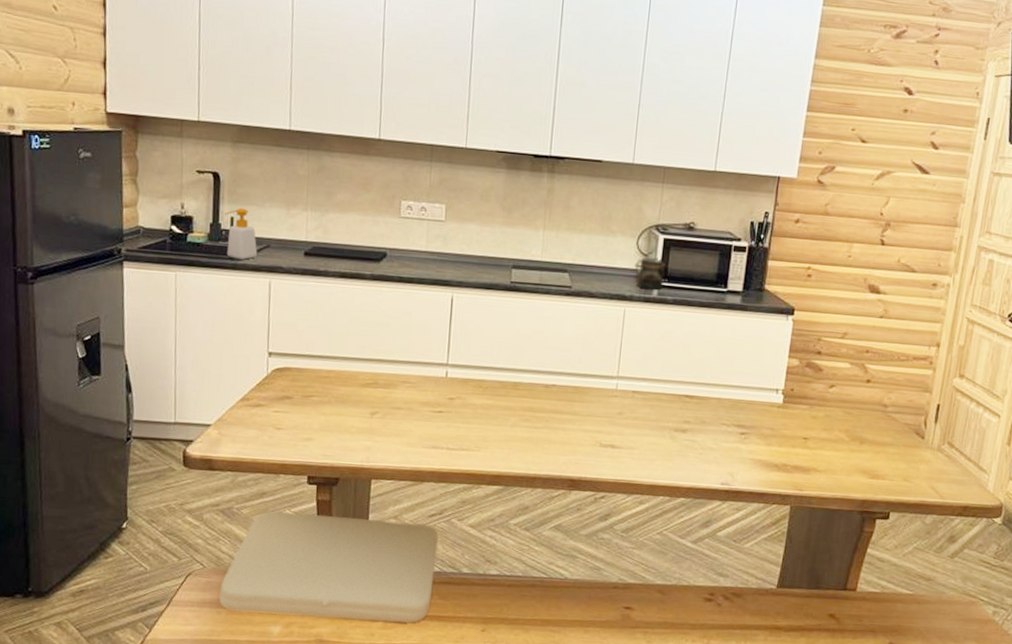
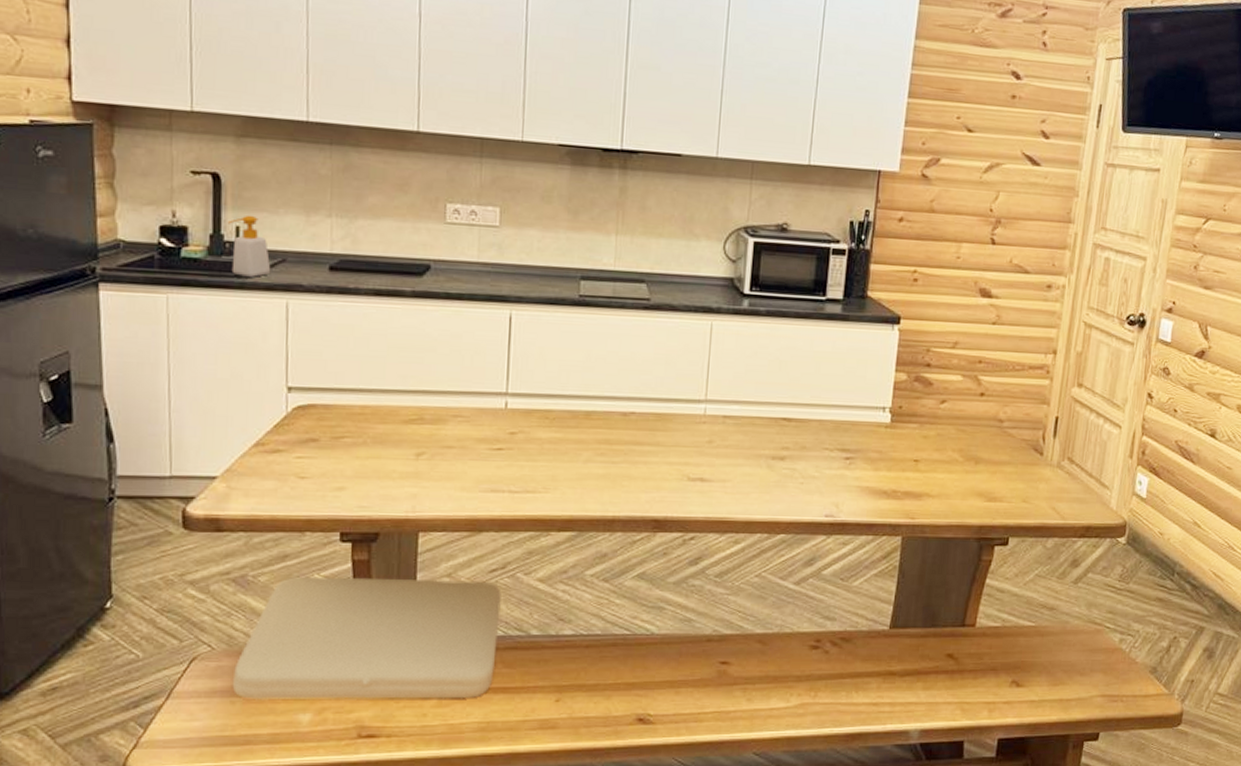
jar: present [634,257,666,290] -> none [722,263,757,300]

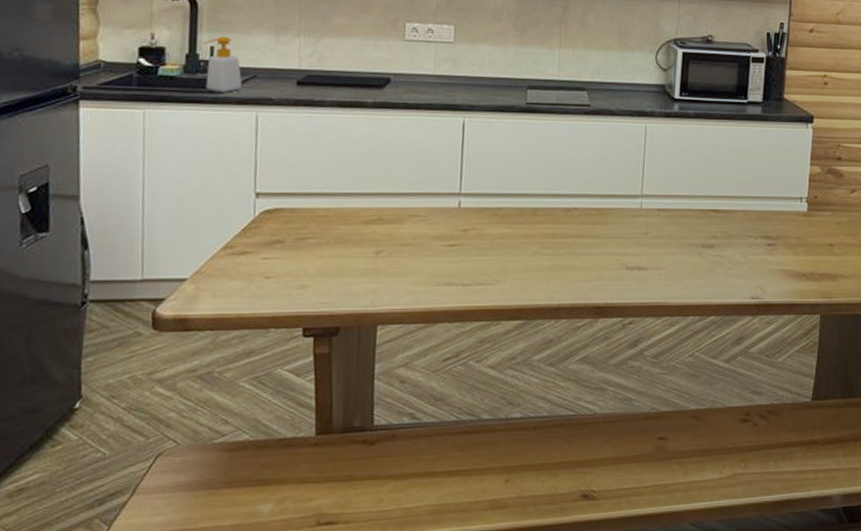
cushion: present [232,576,501,699] -> none [196,369,455,492]

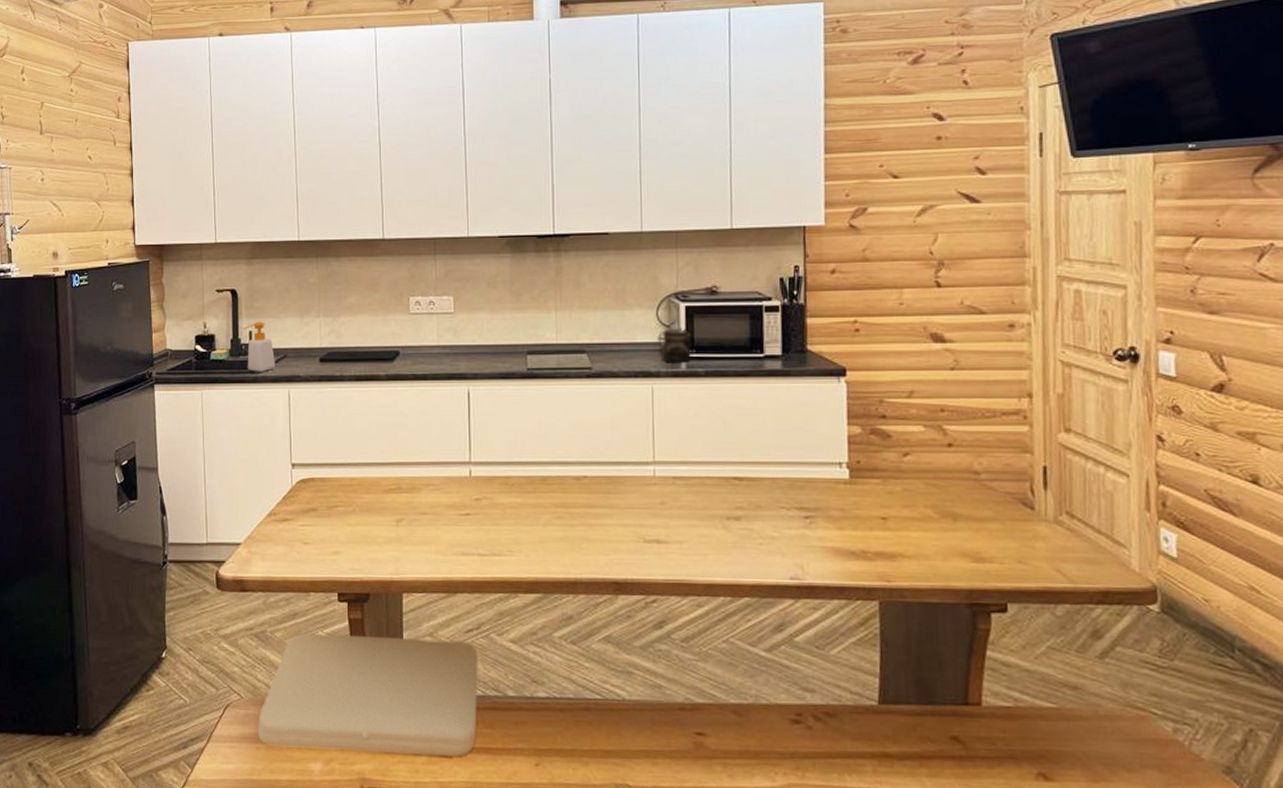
cushion: none [196,369,455,492] -> present [257,633,478,757]
jar: none [654,71,686,104] -> present [657,328,692,362]

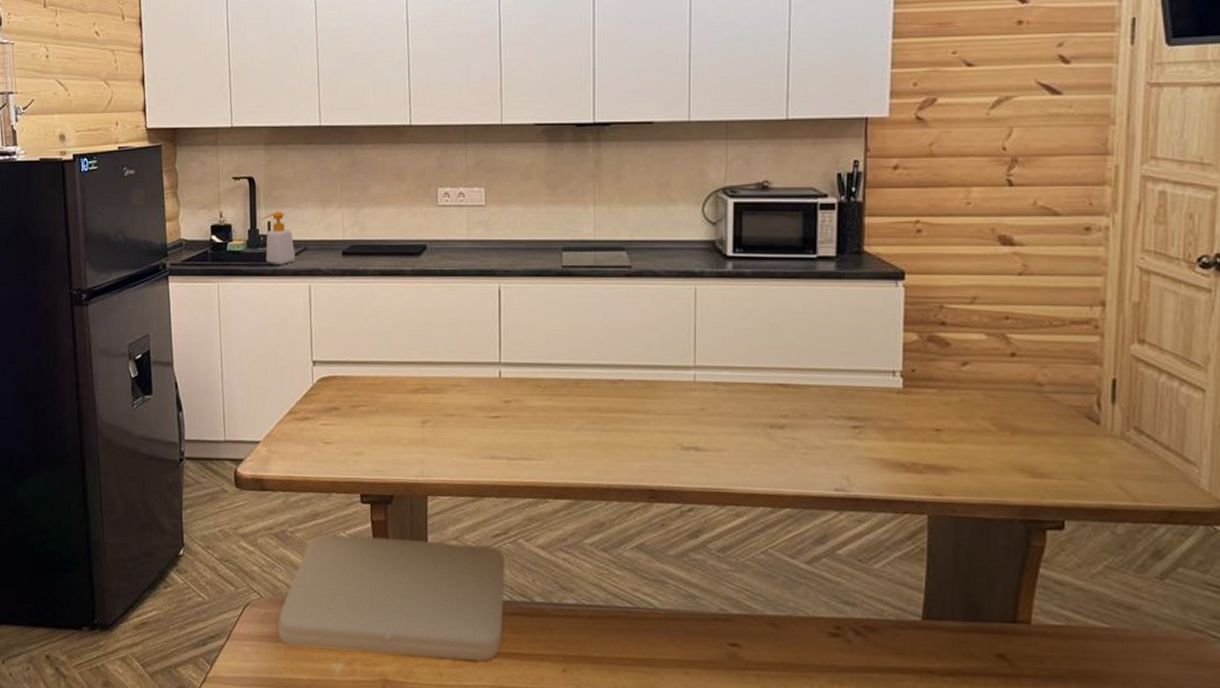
jar: present [657,328,692,362] -> none [702,225,740,262]

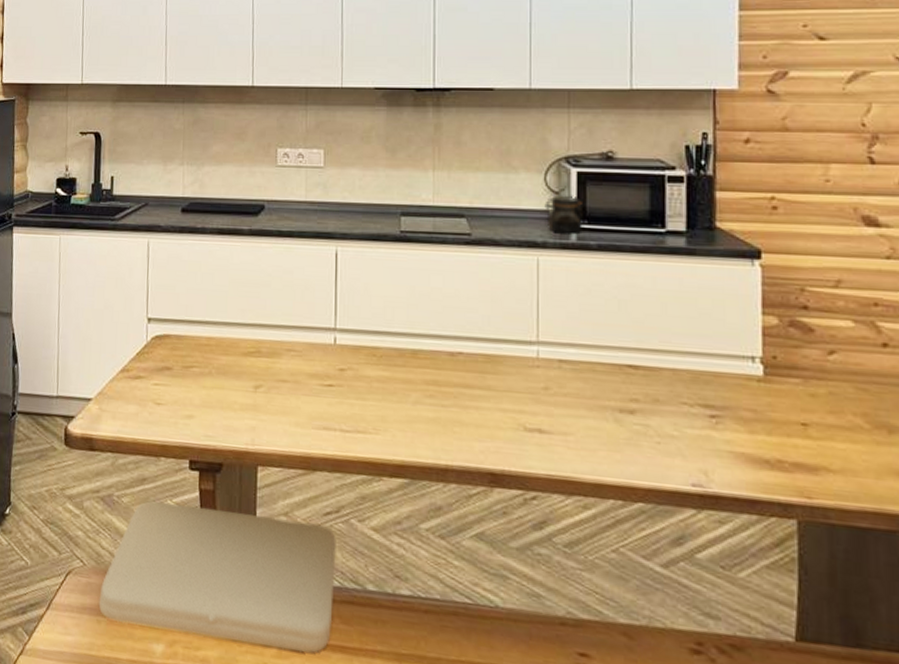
soap bottle: present [262,211,296,265] -> none [105,166,137,220]
jar: none [702,225,740,262] -> present [544,195,584,233]

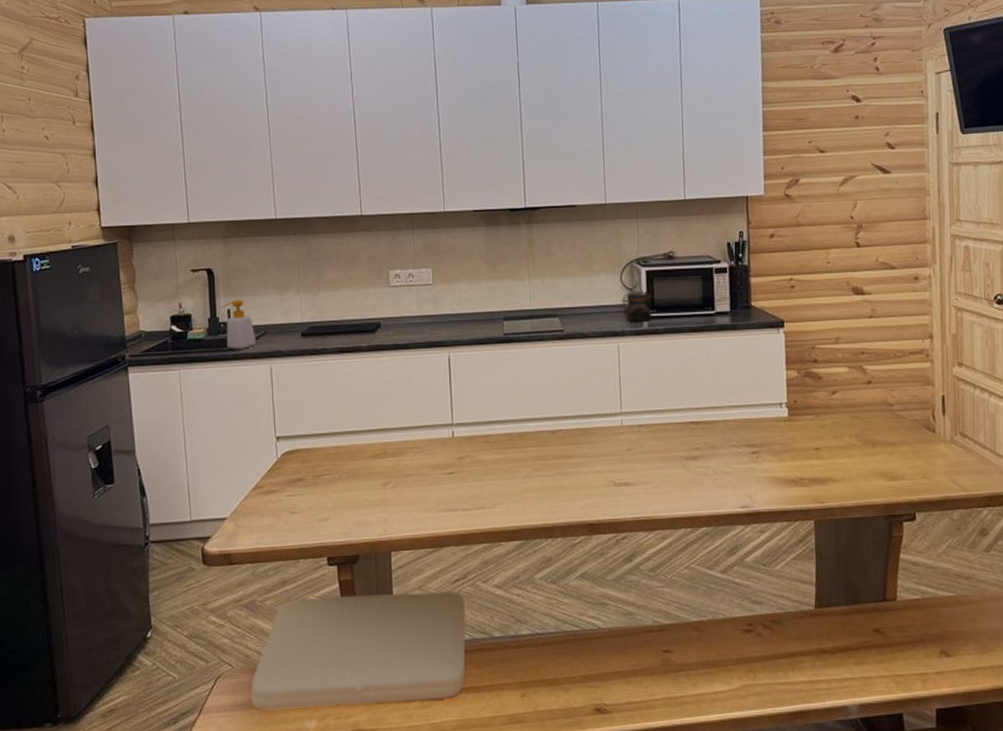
soap bottle: none [105,166,137,220] -> present [221,299,257,349]

